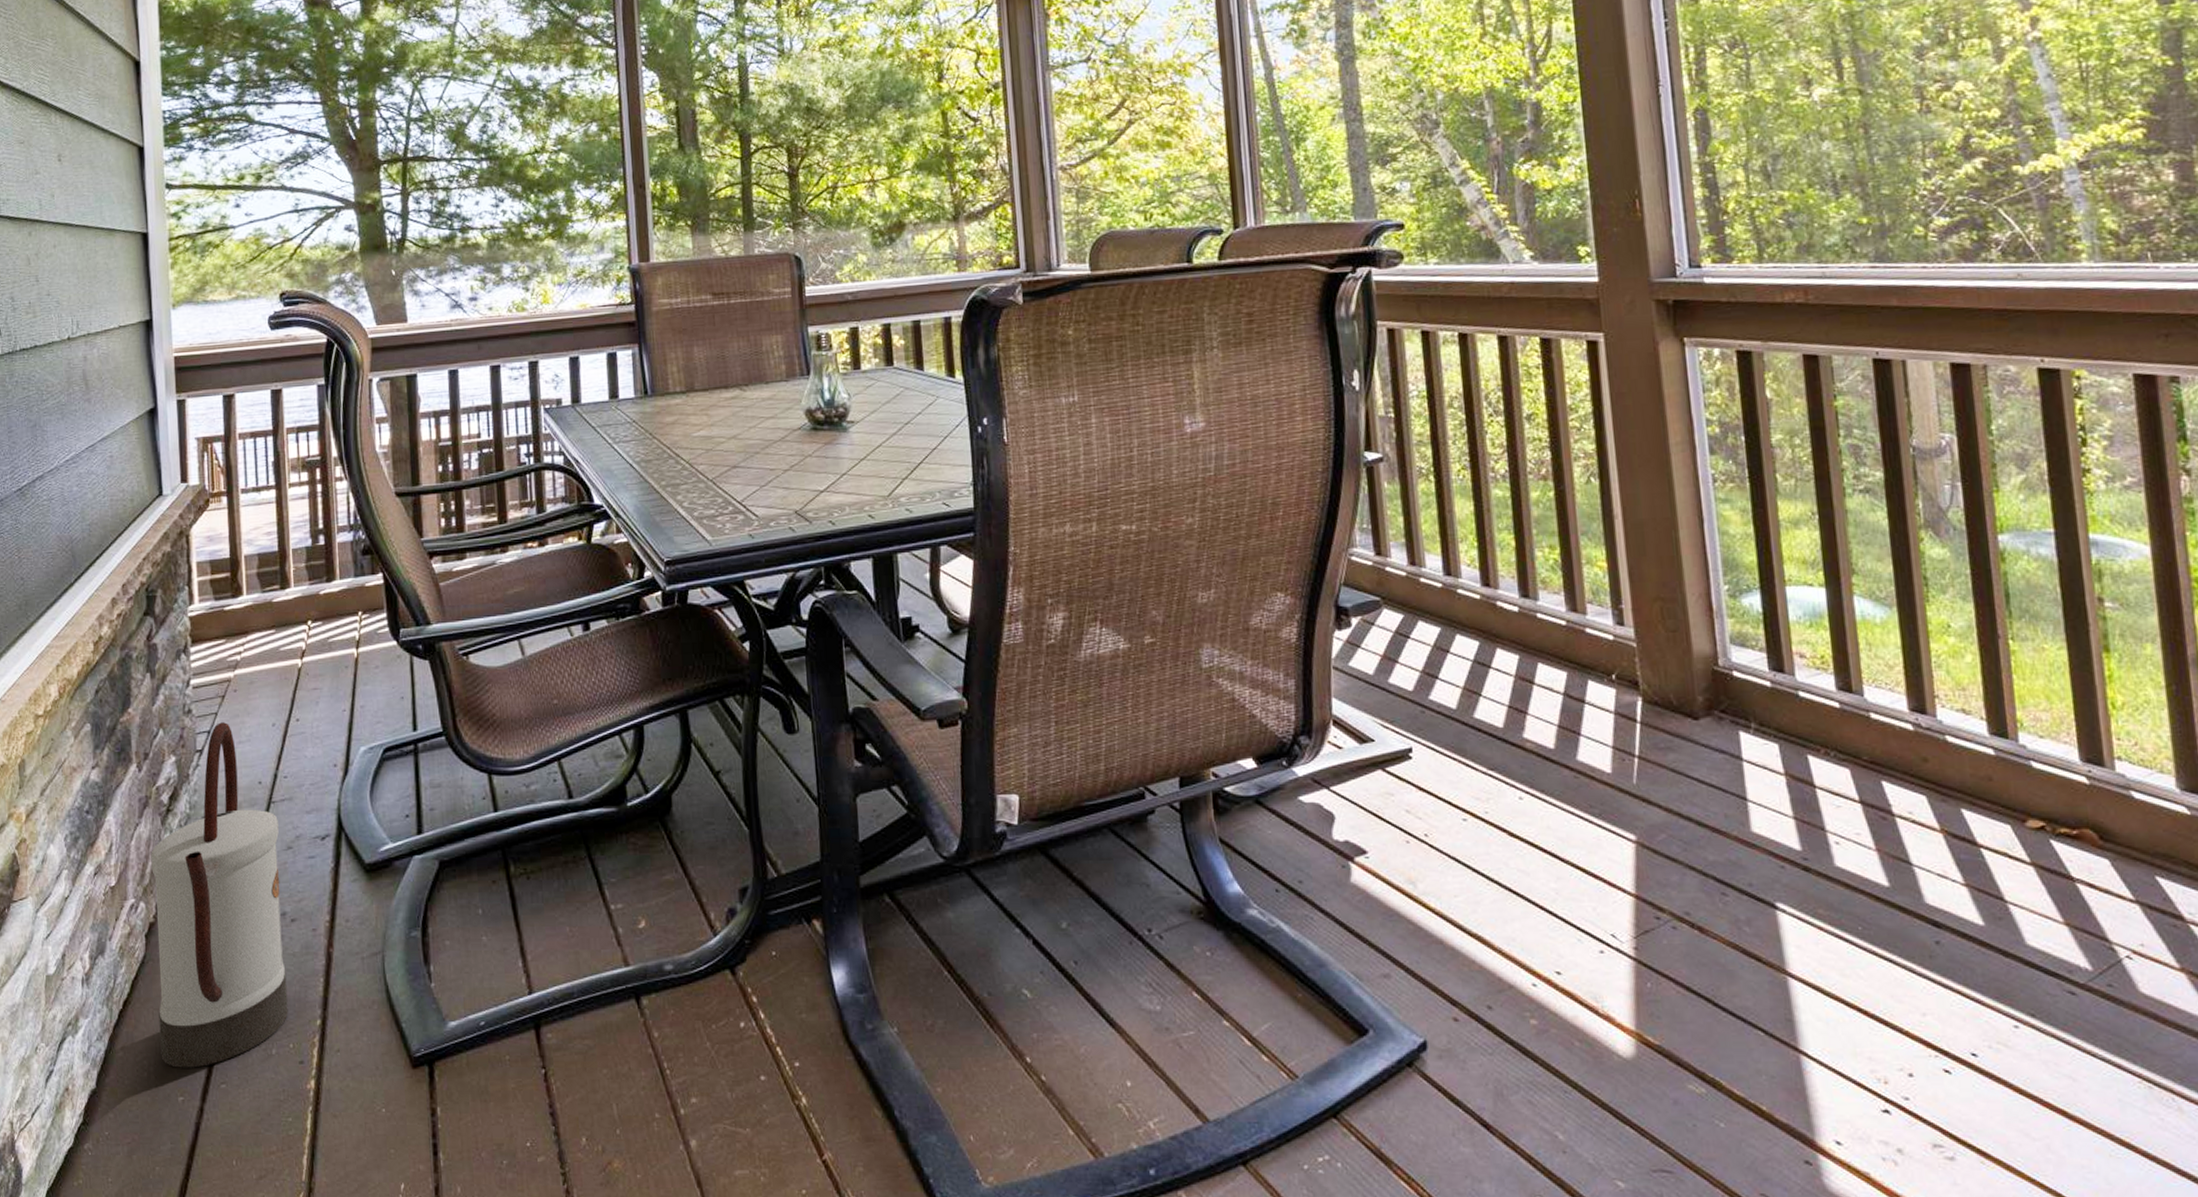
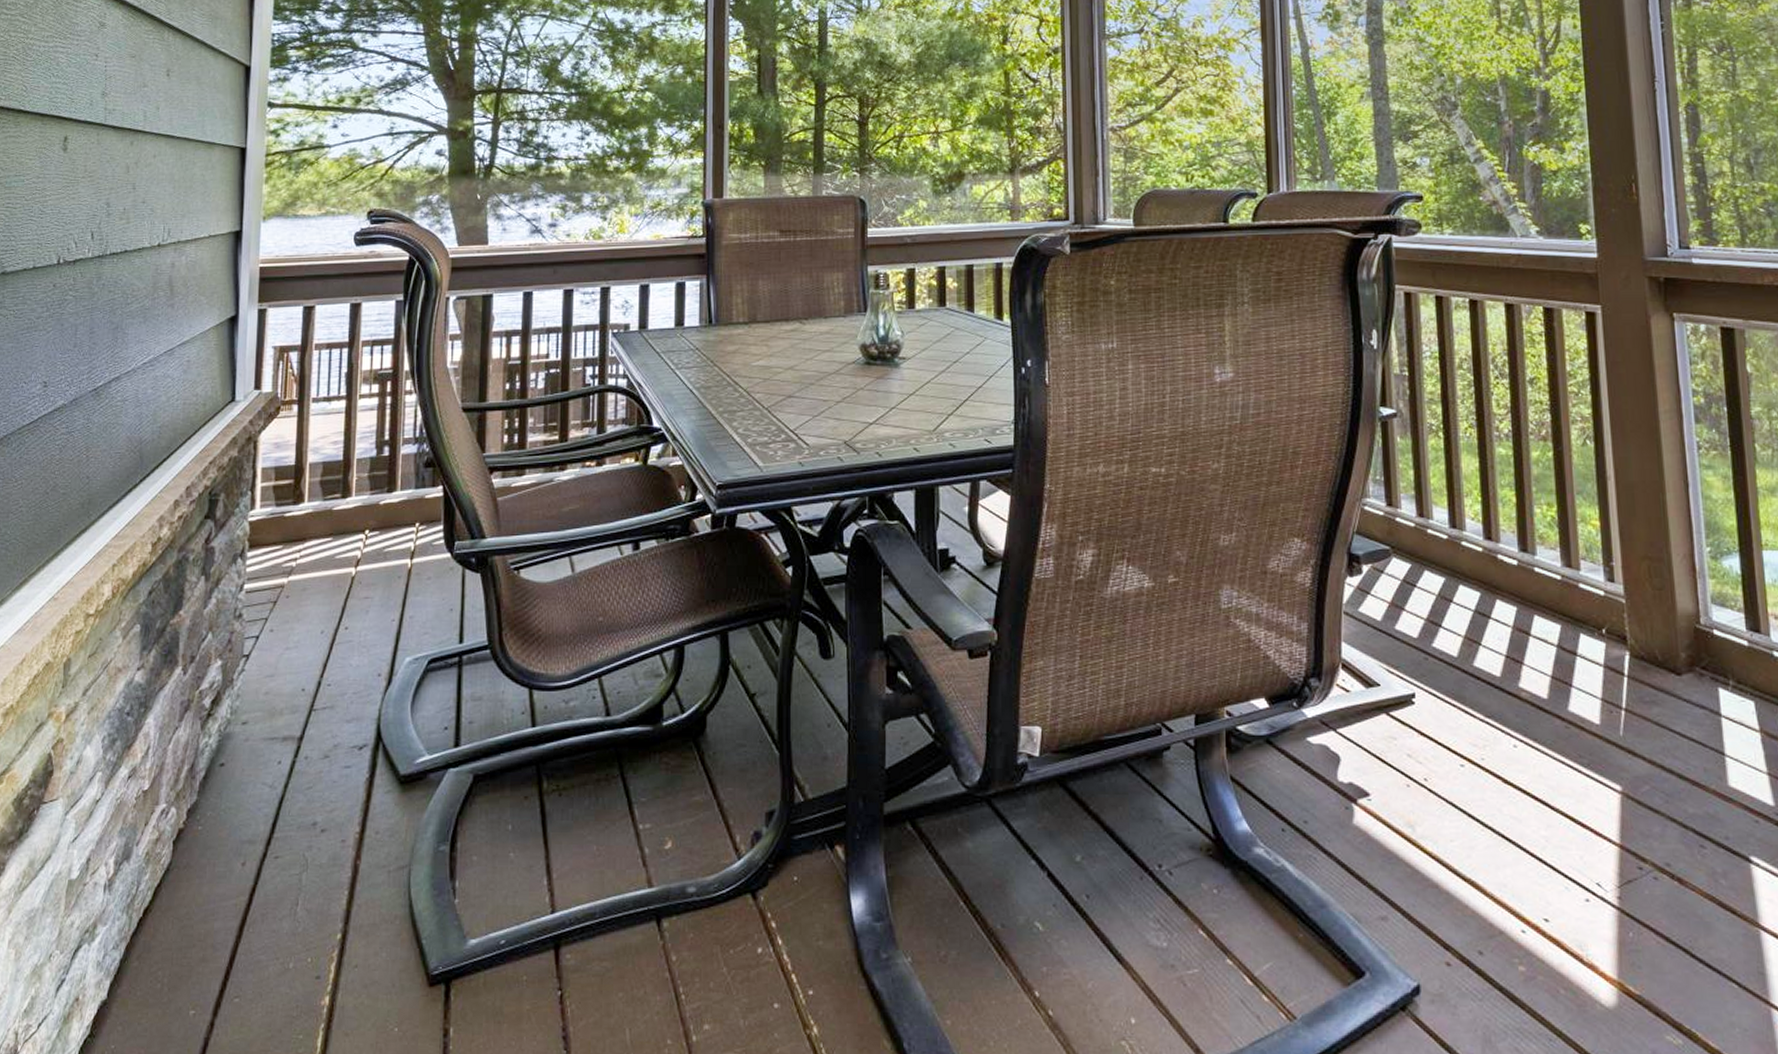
watering can: present [151,722,288,1068] -> none [176,628,318,981]

